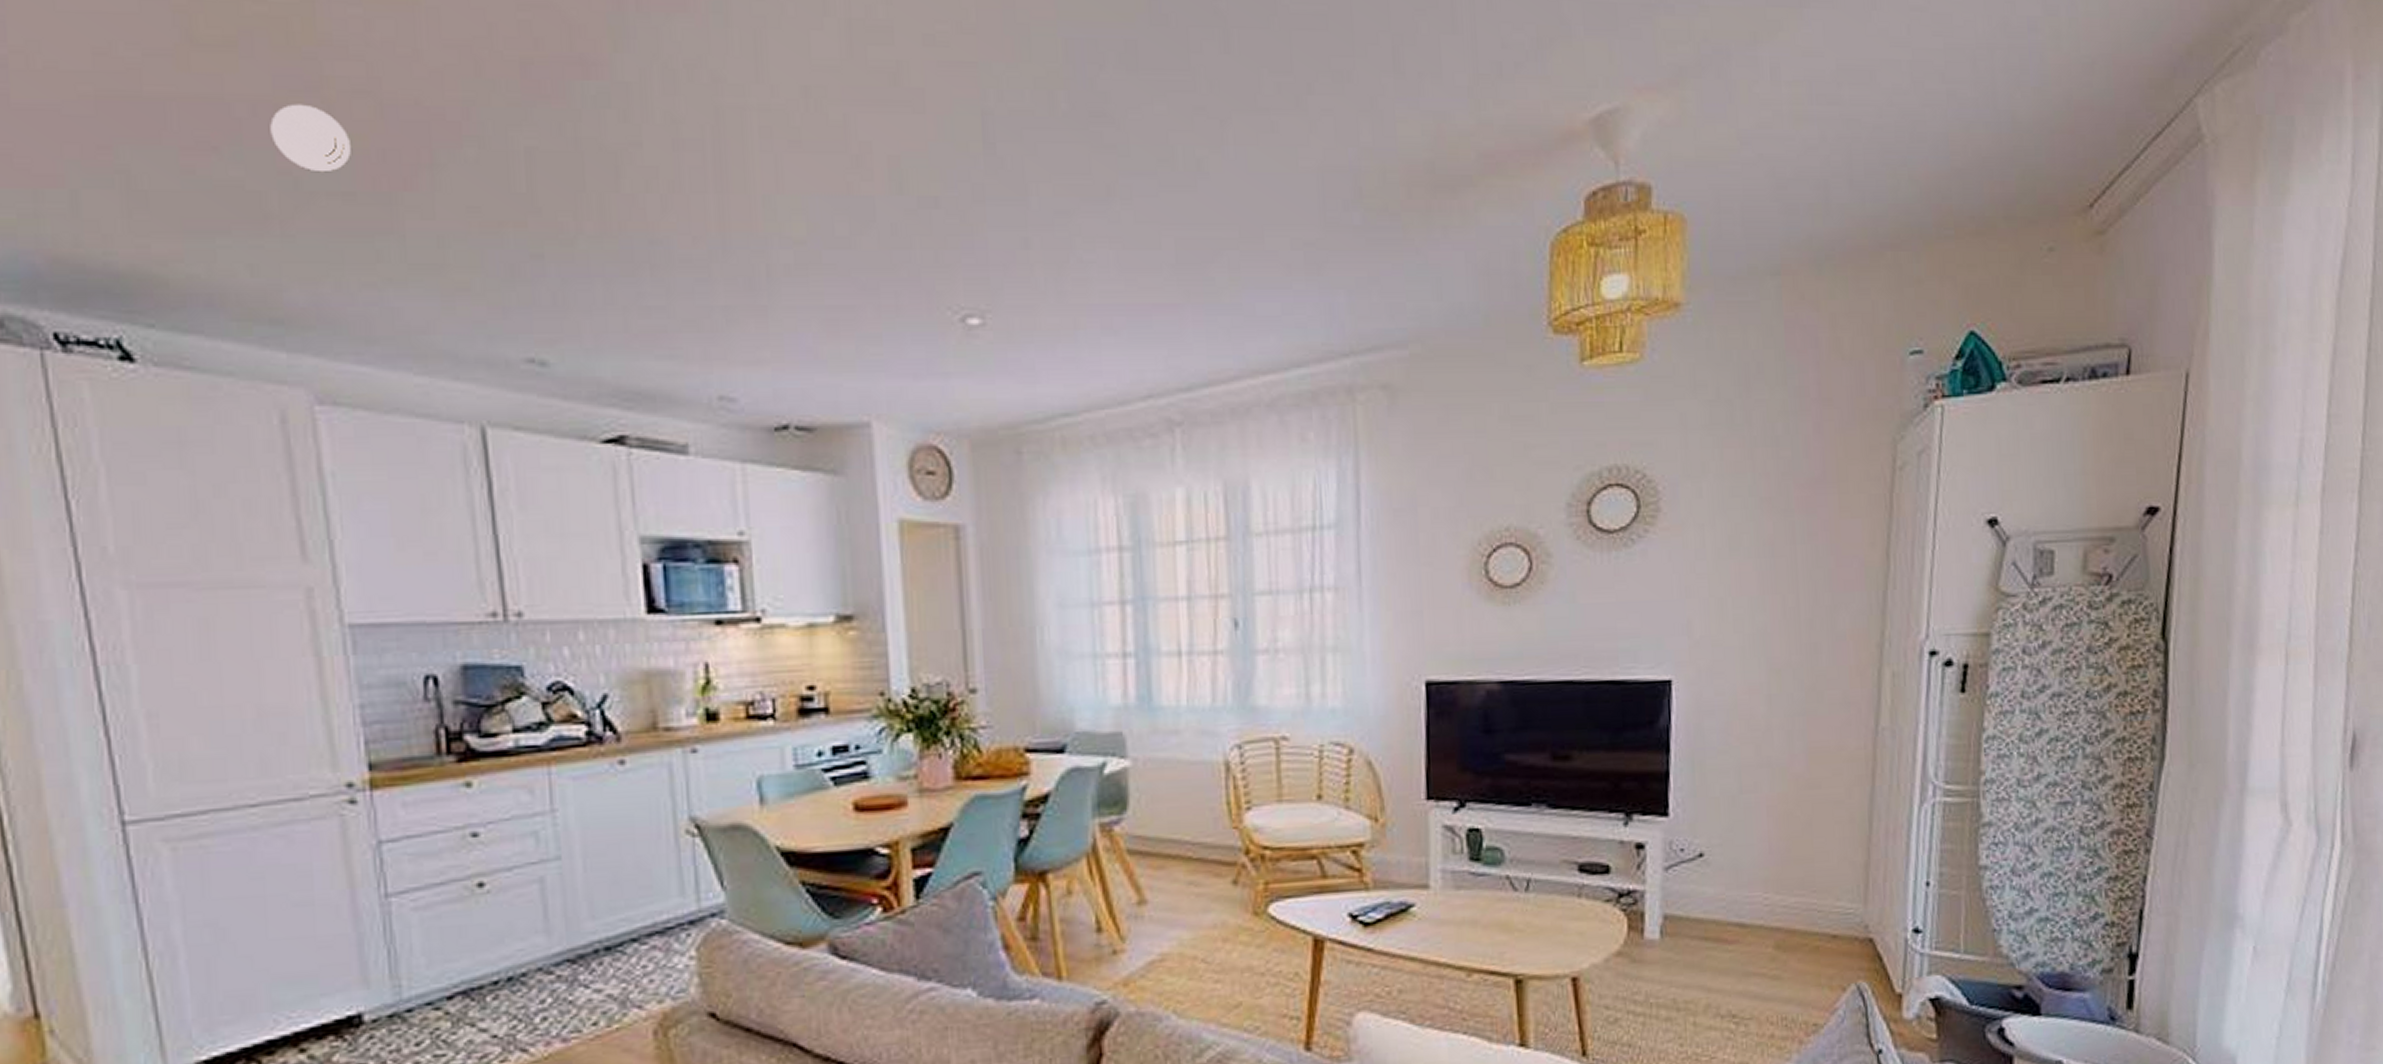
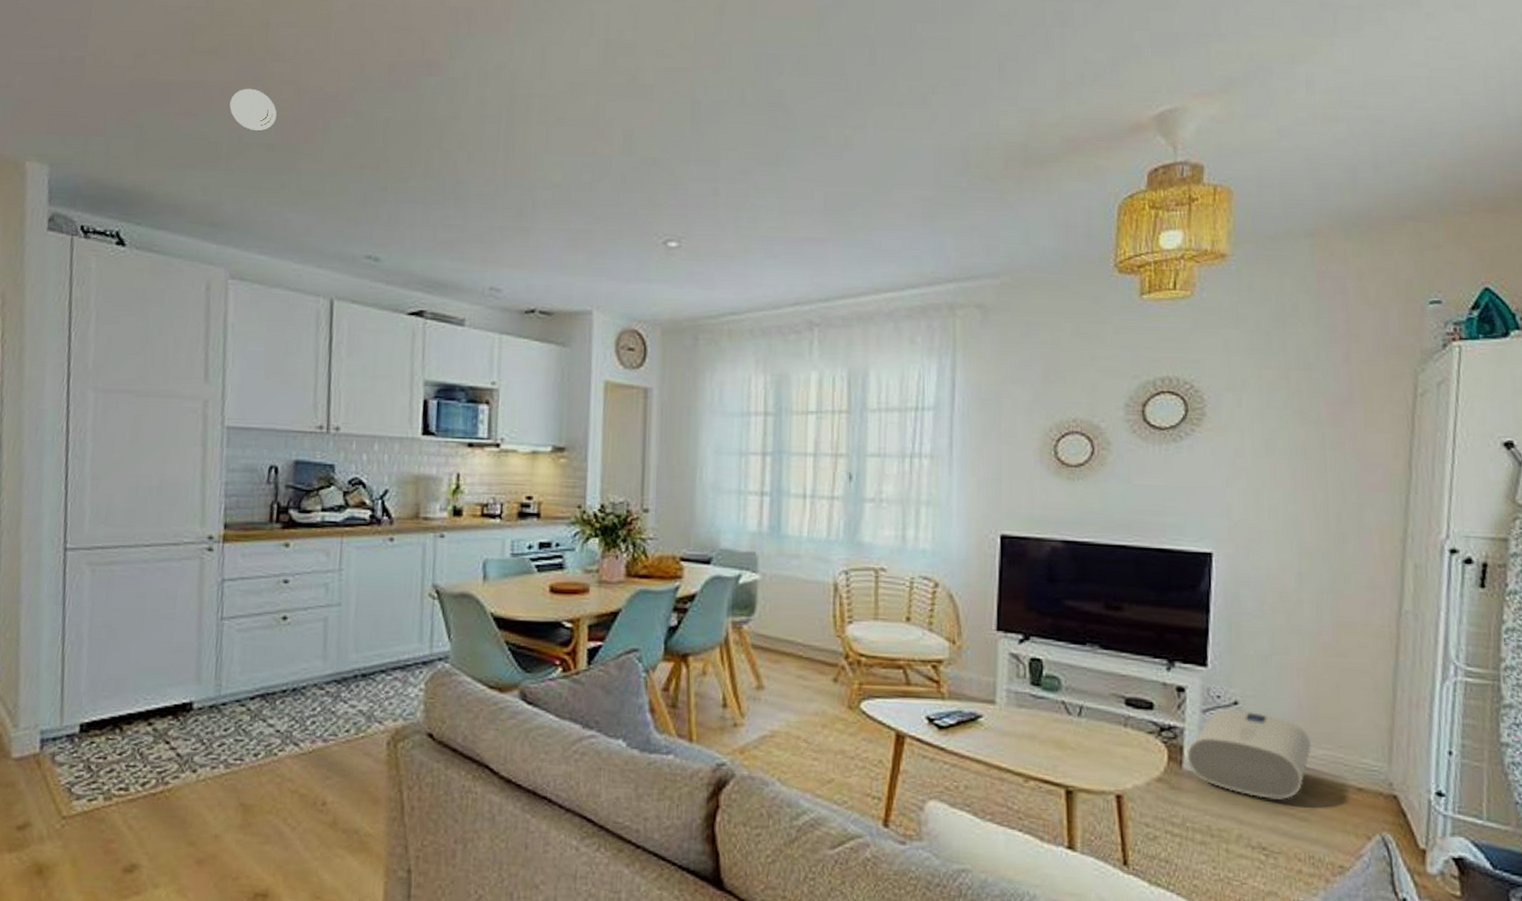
water heater: none [1648,862,1783,960] -> present [1187,709,1311,799]

